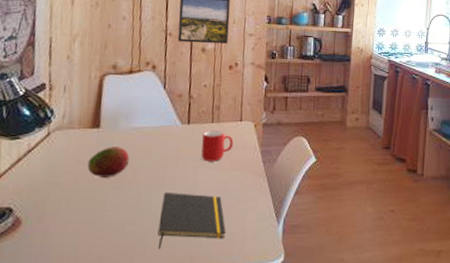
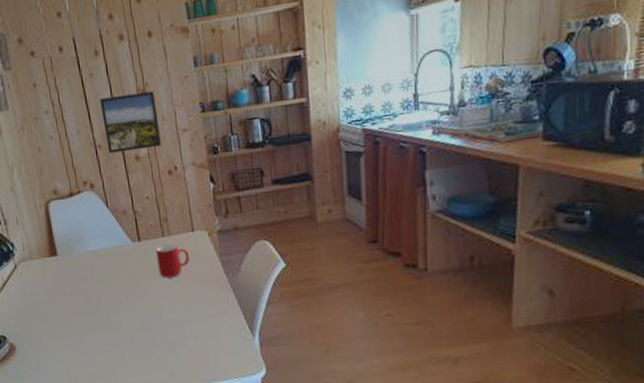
fruit: present [87,147,130,177] -> none [55,272,92,303]
notepad: present [157,193,226,250] -> none [130,312,200,367]

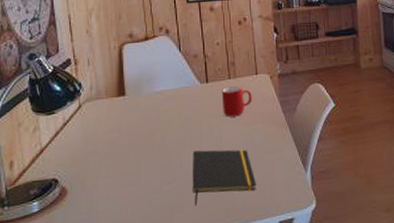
notepad: none [130,312,200,367] -> present [192,149,257,206]

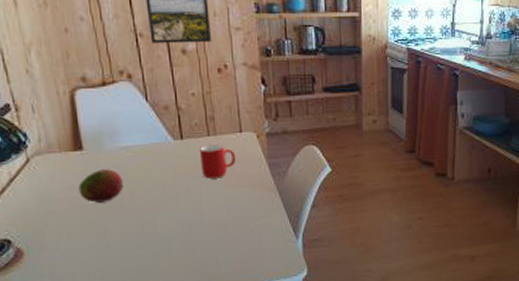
fruit: none [119,111,157,143] -> present [78,169,124,203]
notepad: present [192,149,257,206] -> none [168,213,242,271]

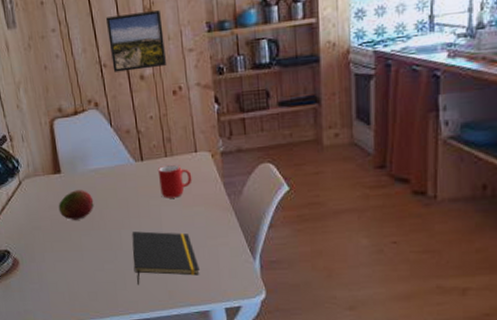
notepad: none [168,213,242,271] -> present [131,231,200,286]

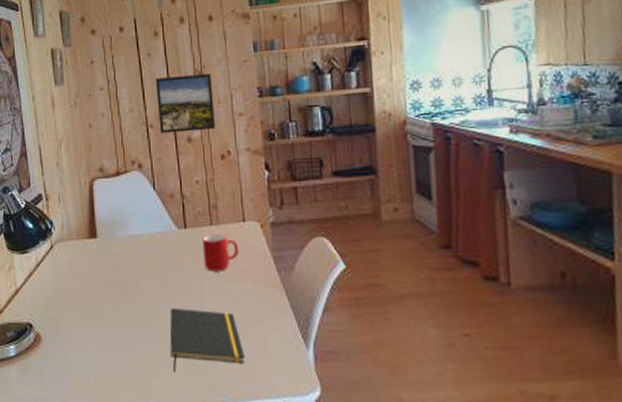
fruit: present [58,190,94,220] -> none [91,257,130,292]

